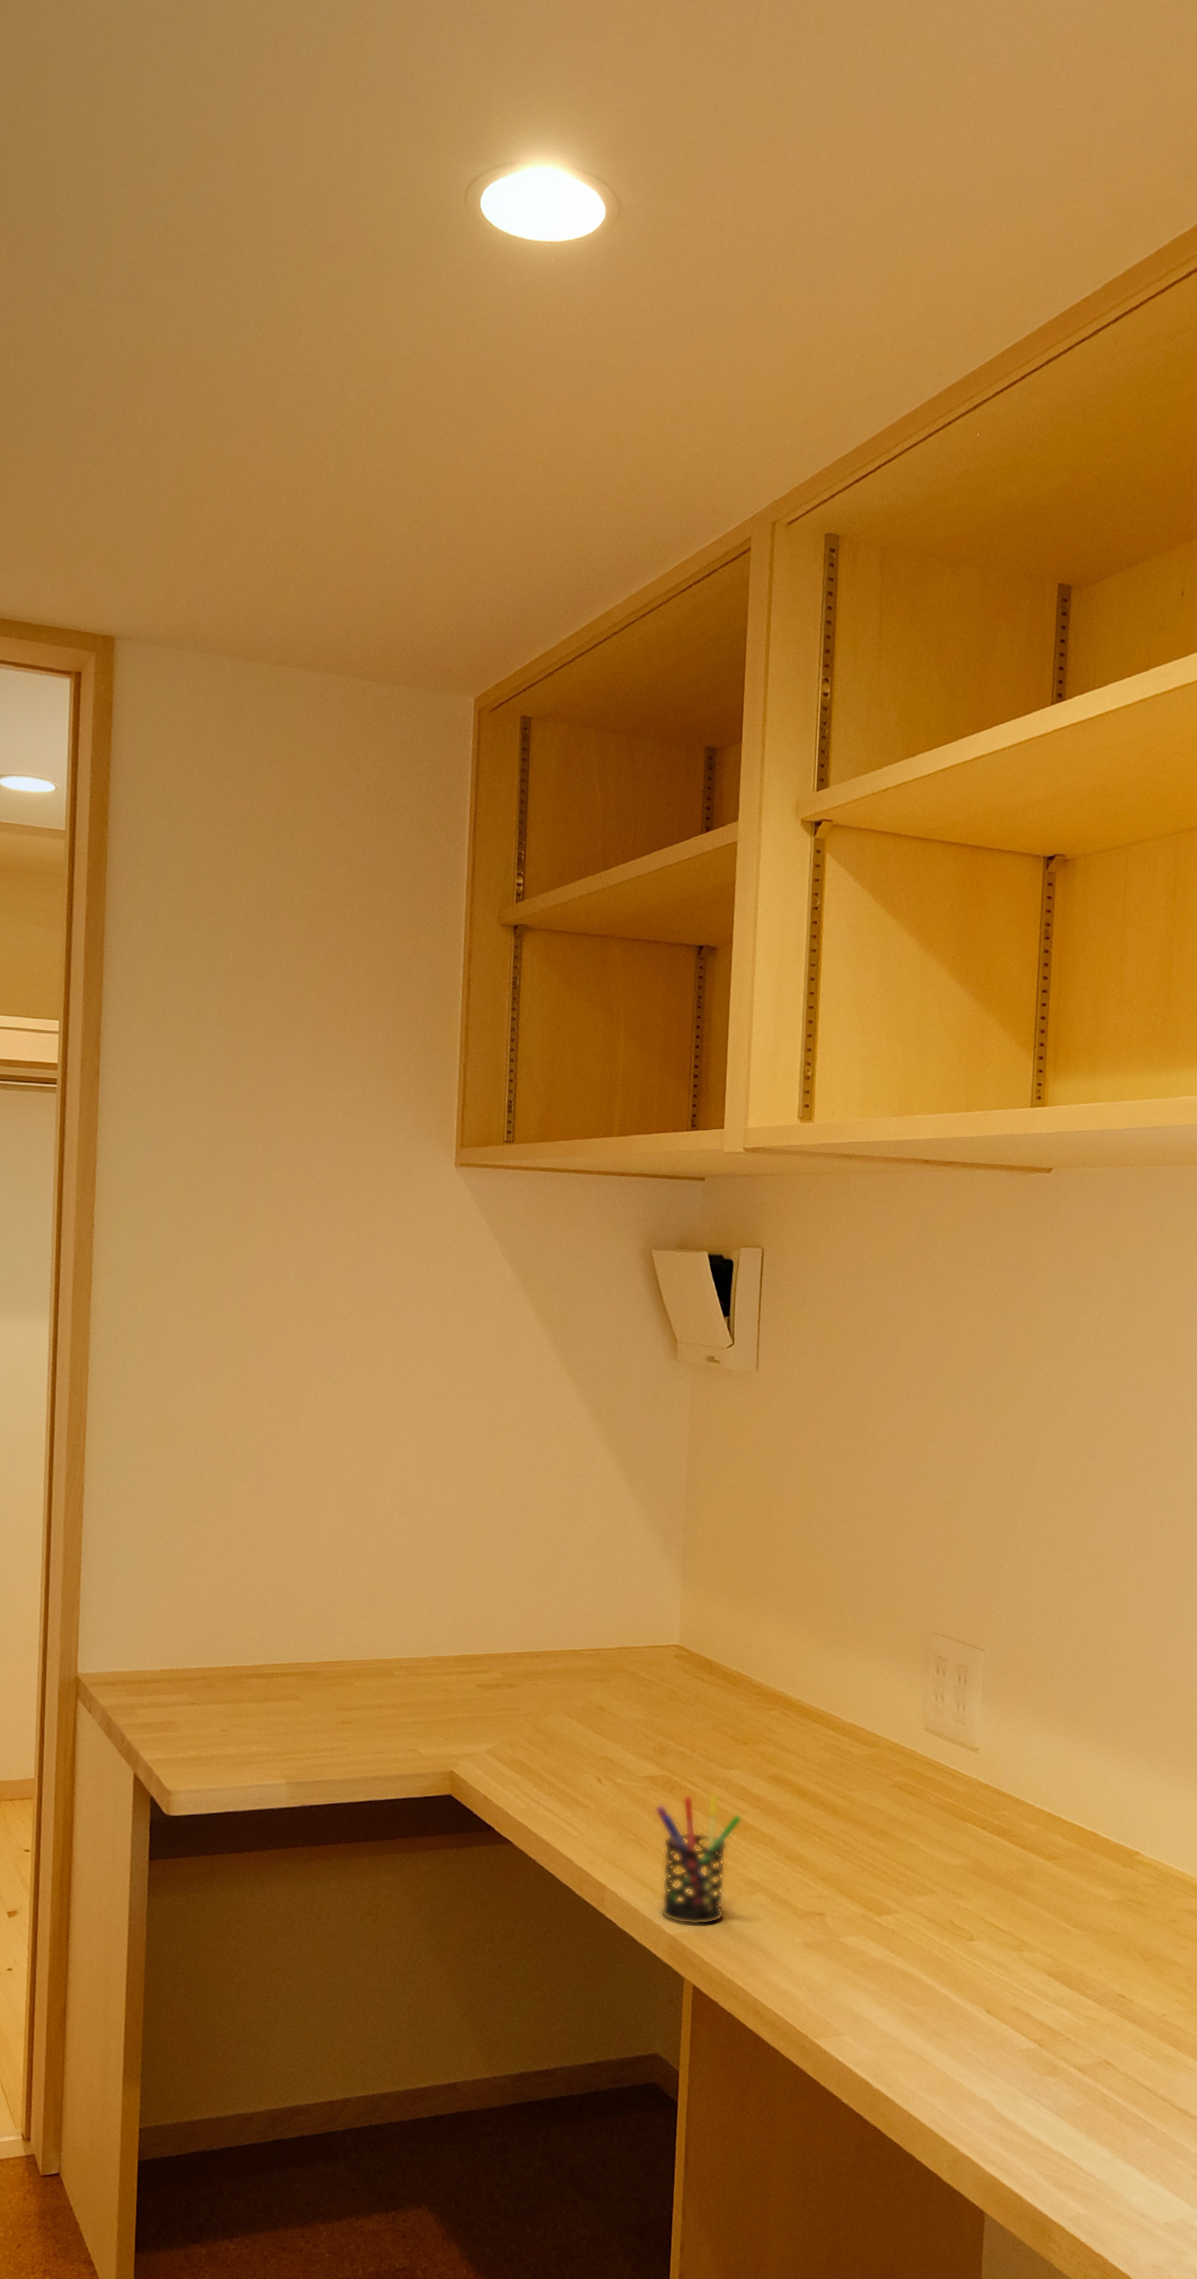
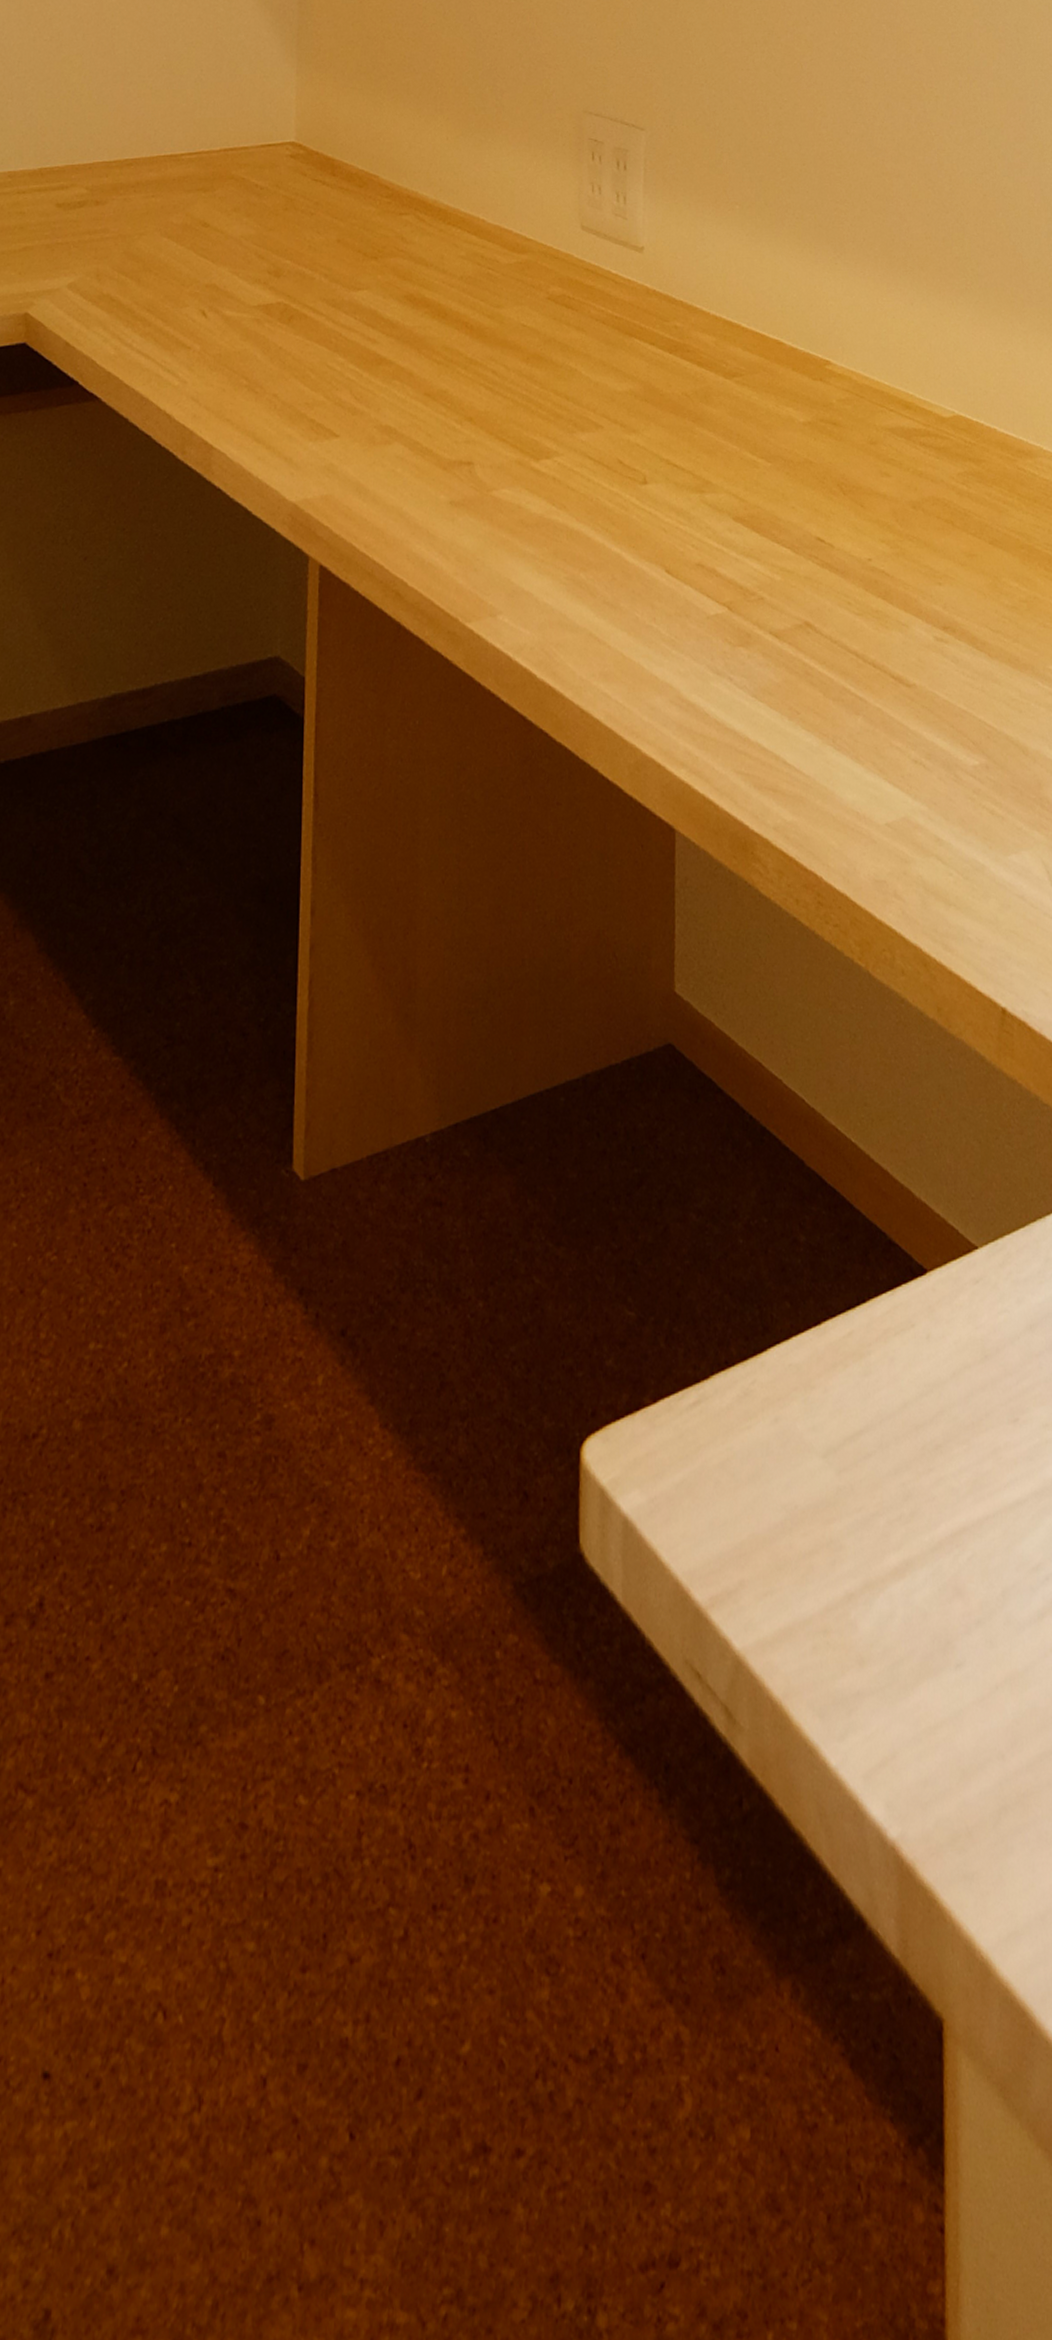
pen holder: present [654,1793,743,1926] -> none [269,321,374,489]

